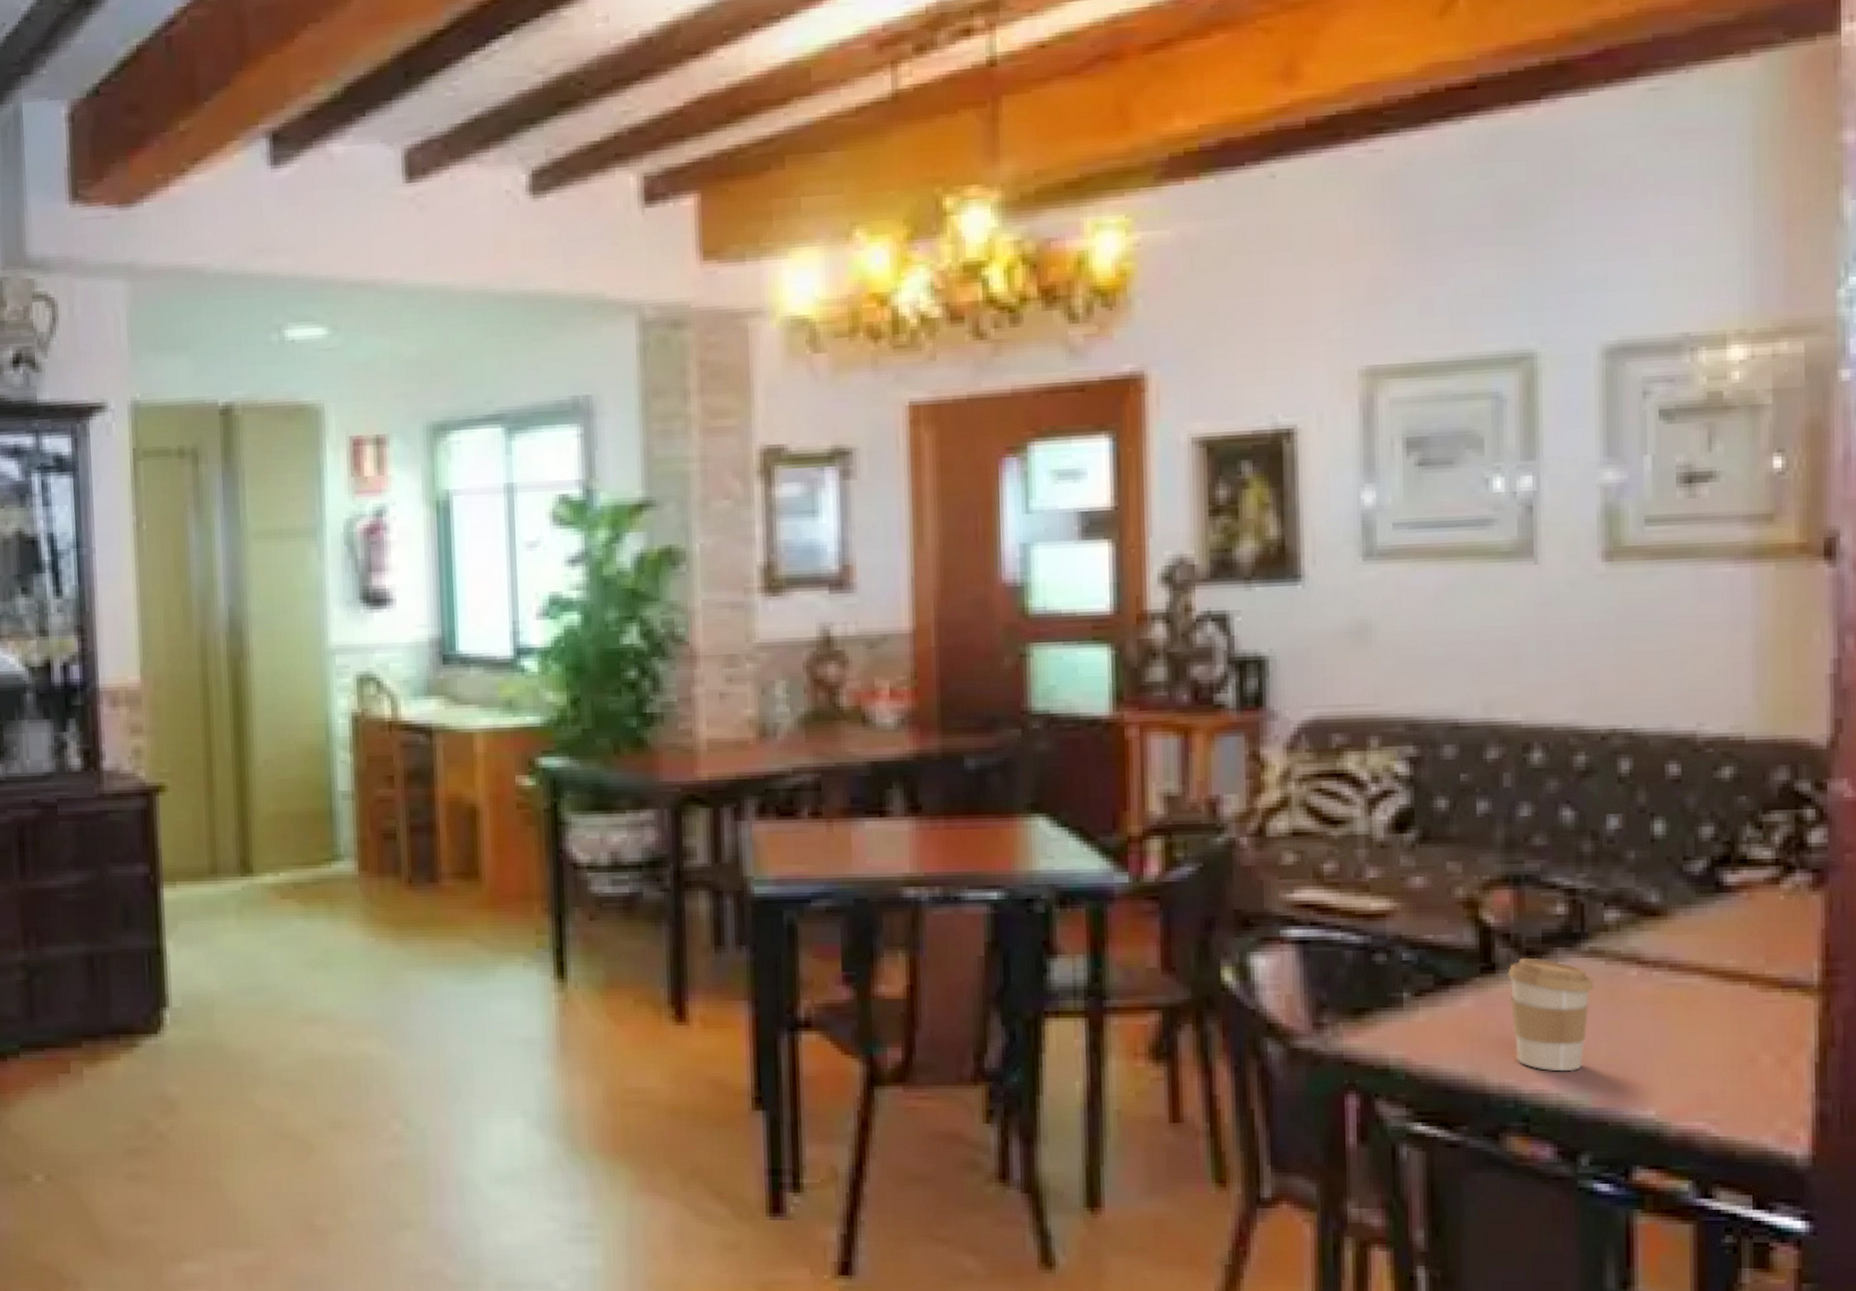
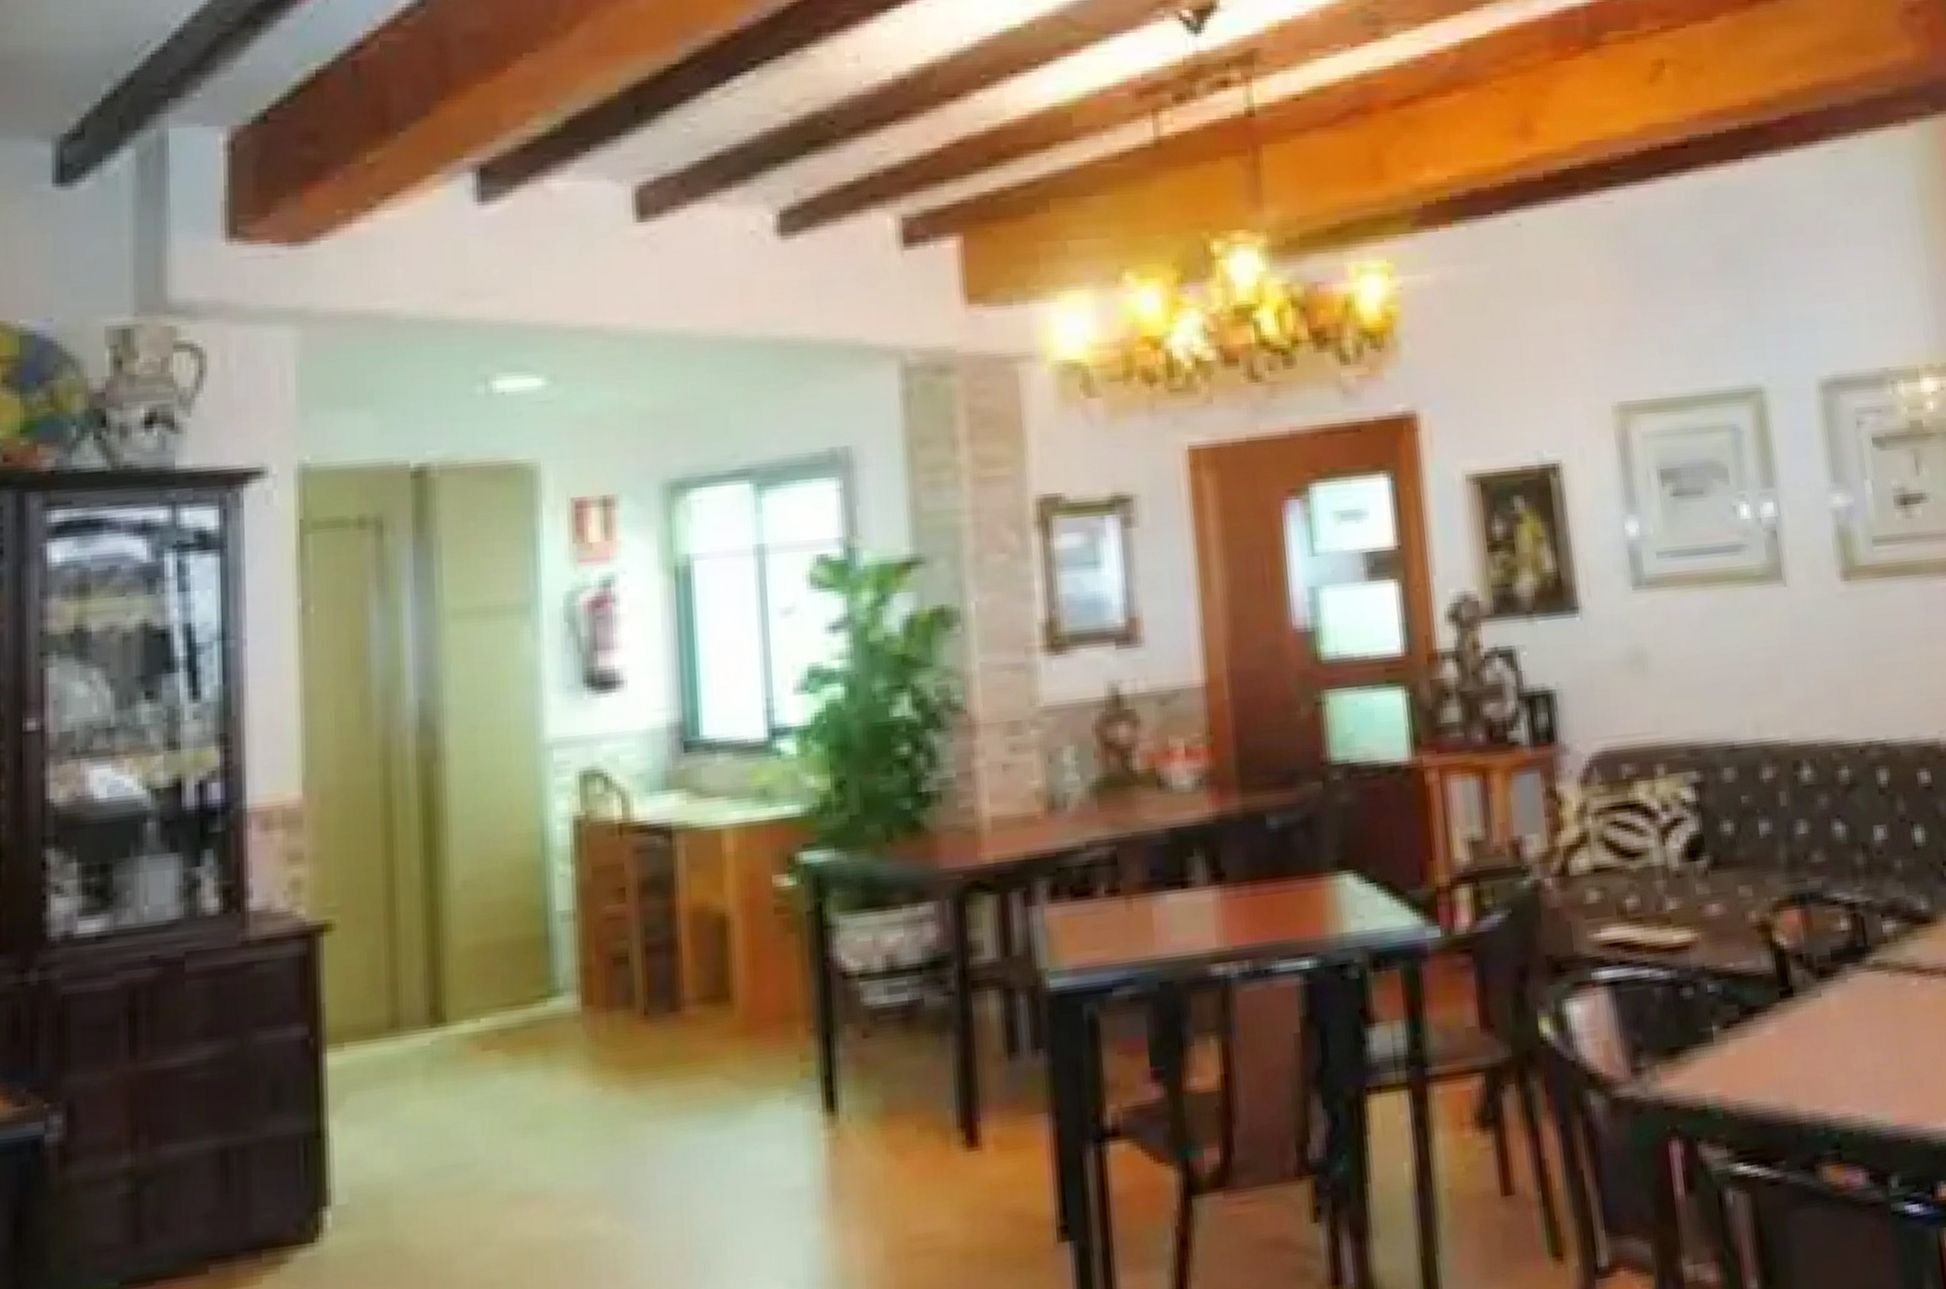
coffee cup: present [1507,957,1595,1072] -> none [1804,977,1883,1093]

